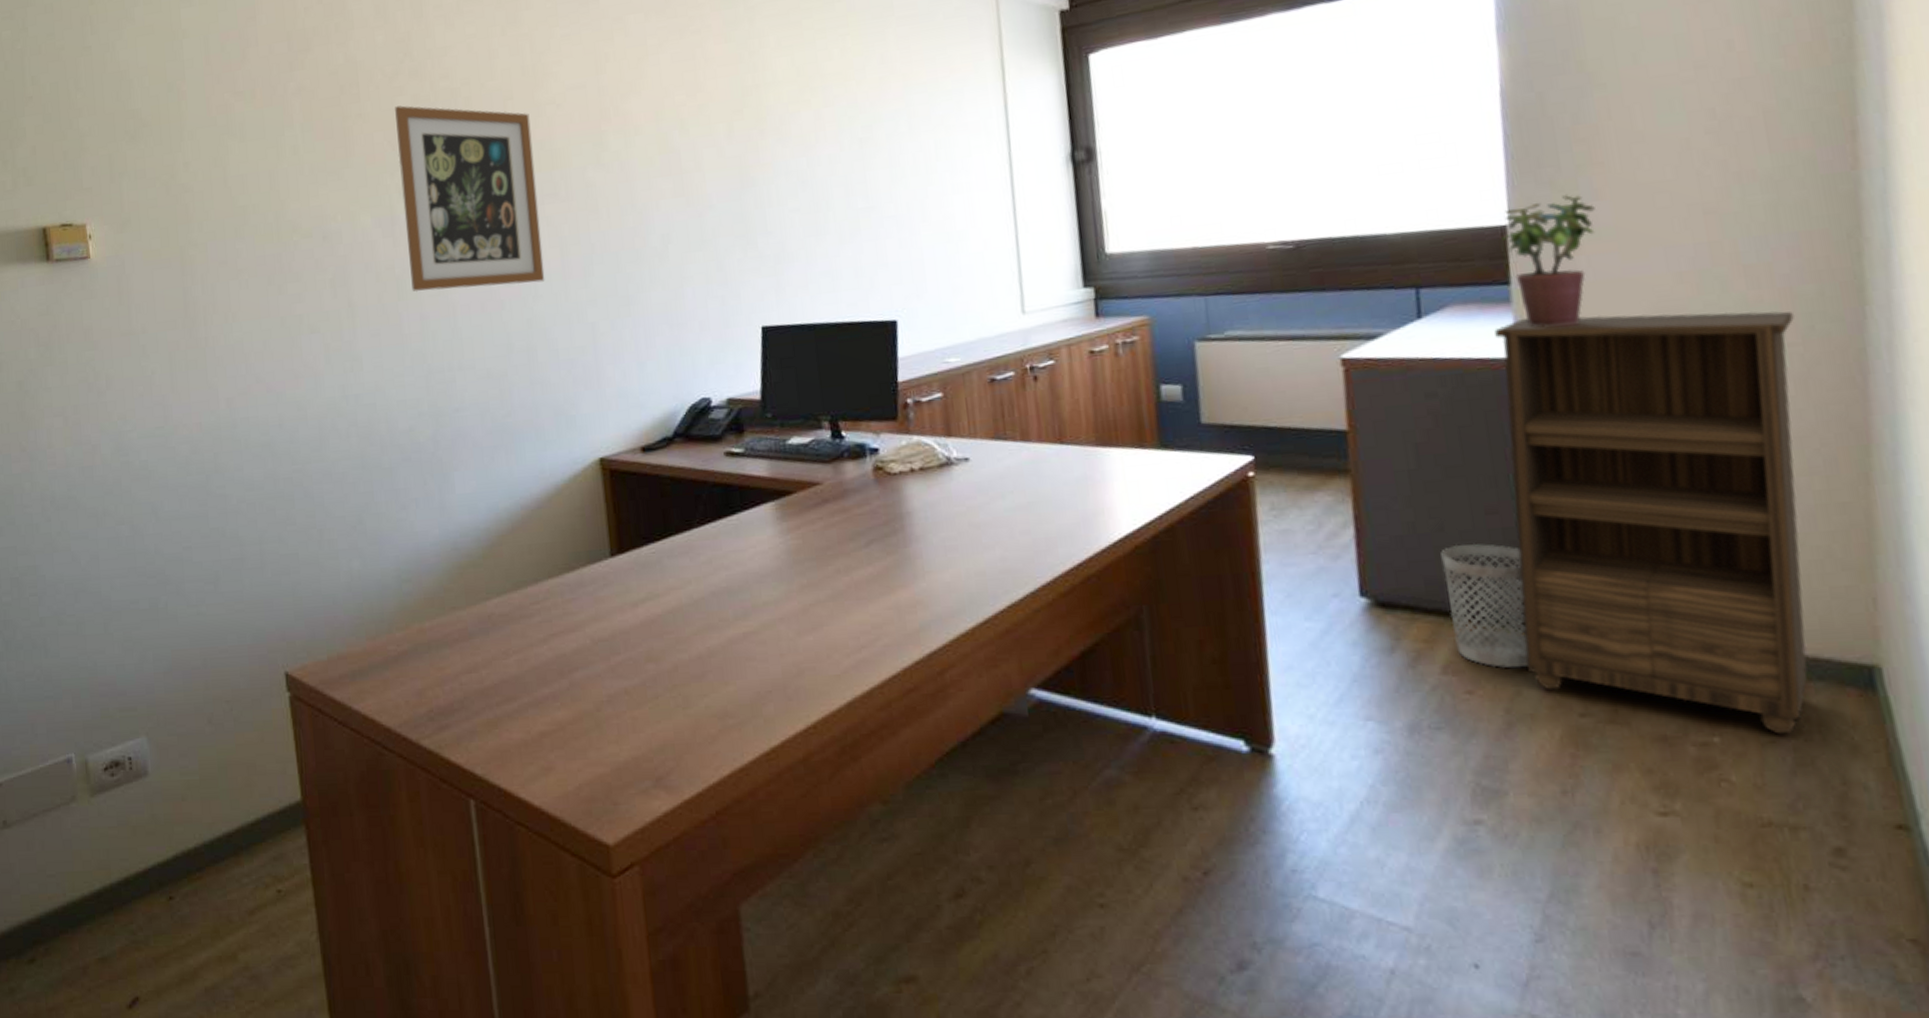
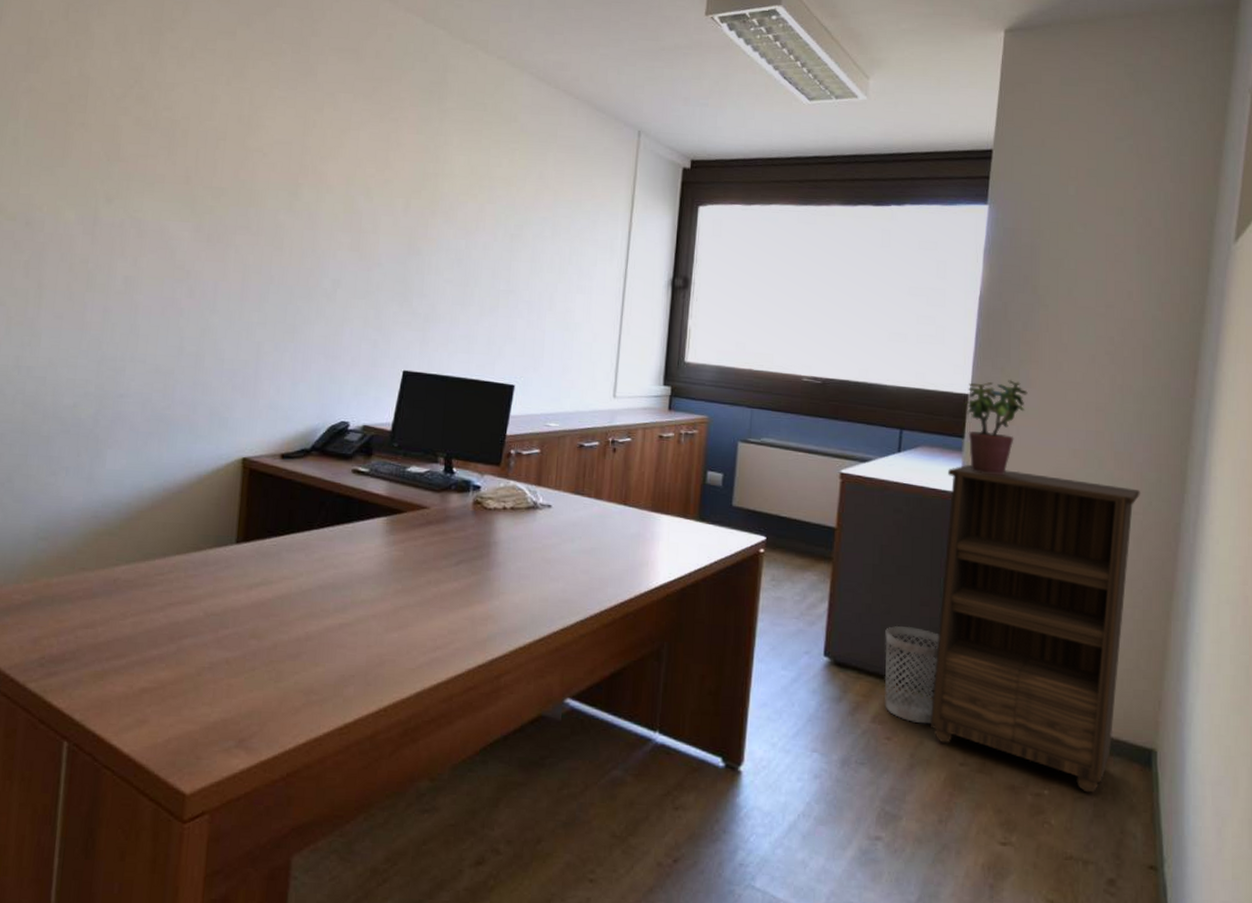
wall art: present [395,105,545,292] -> none [101,124,238,299]

